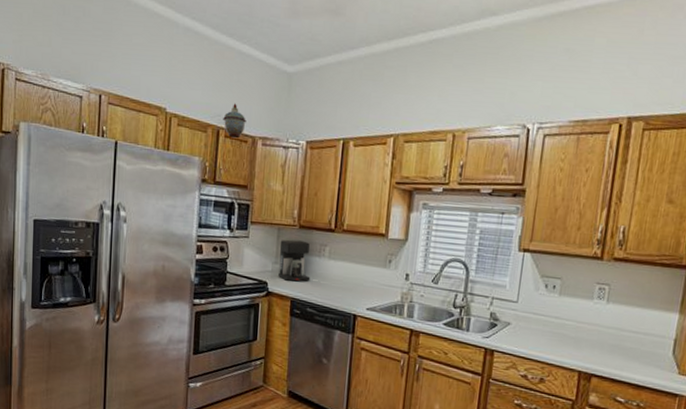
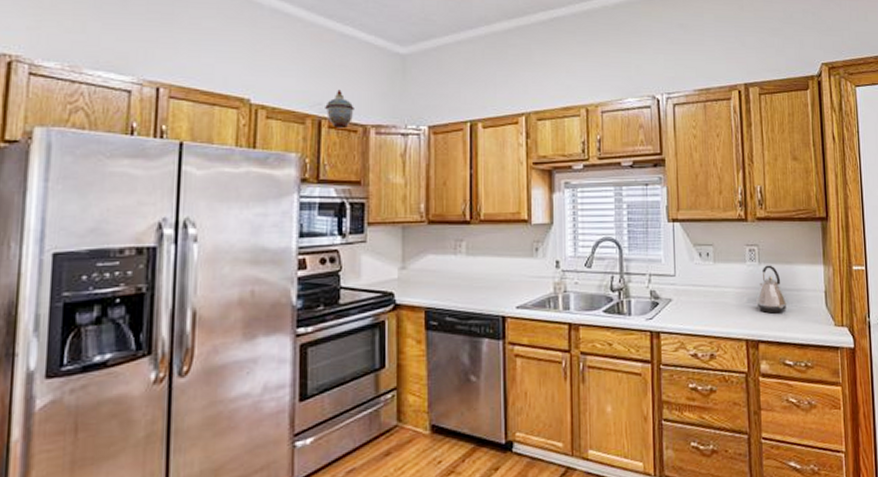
coffee maker: present [278,239,310,282] -> none [406,238,447,289]
kettle: none [596,305,631,353] -> present [756,265,787,314]

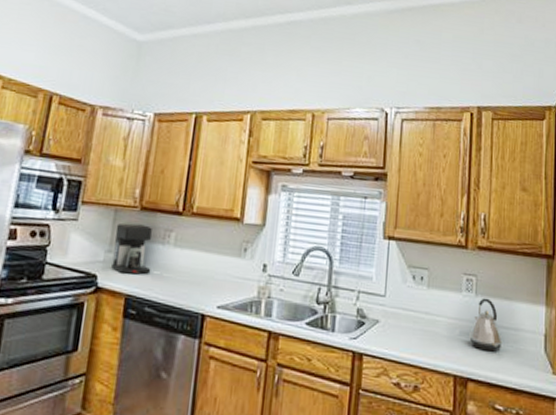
decorative jar: present [325,89,354,129] -> none [58,68,86,107]
coffee maker: none [406,238,447,289] -> present [111,223,152,275]

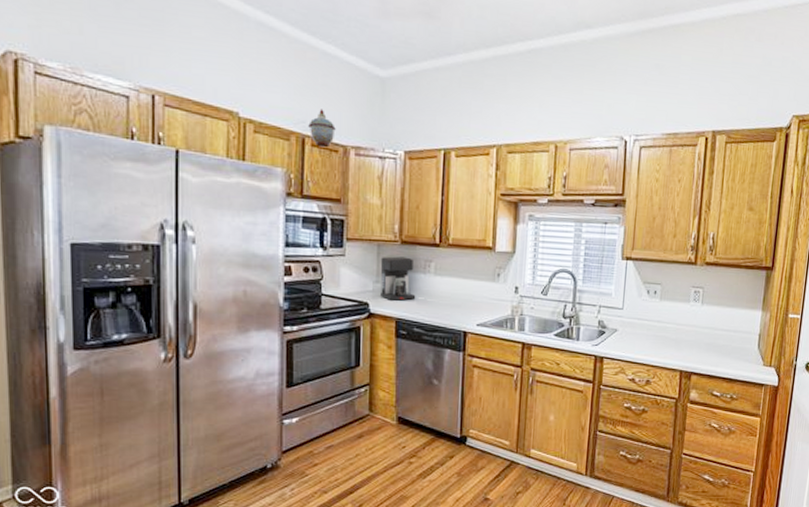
decorative jar: none [58,68,86,107] -> present [308,109,336,148]
kettle: present [469,298,503,352] -> none [694,306,723,350]

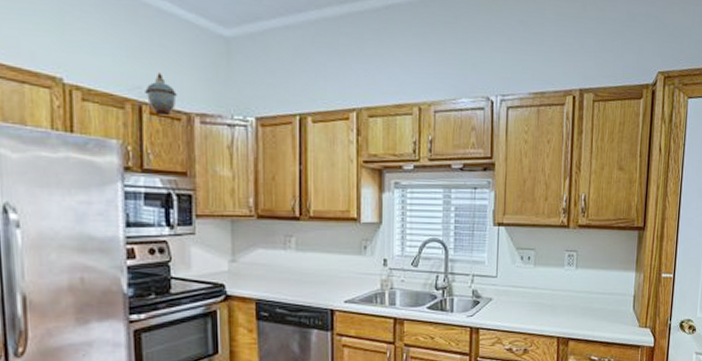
coffee maker: present [380,256,416,302] -> none [235,232,277,282]

